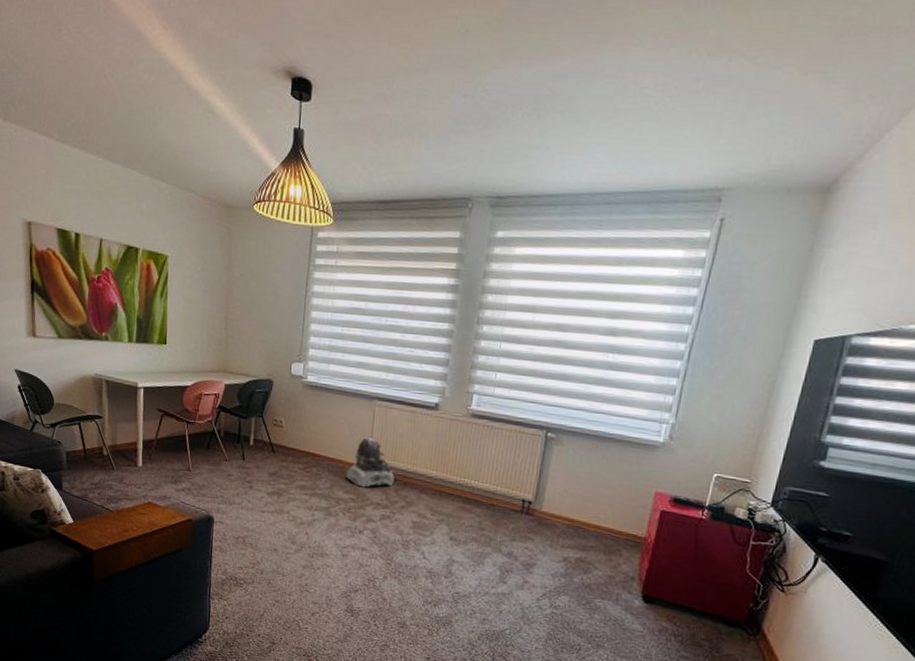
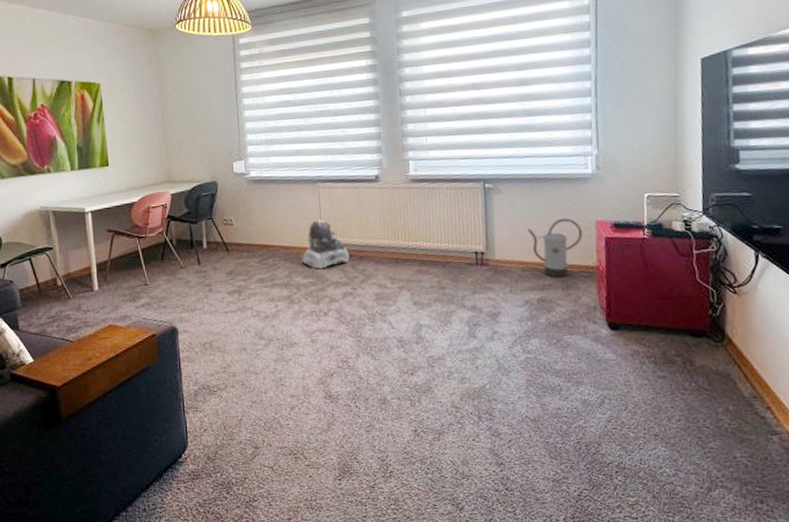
watering can: none [582,482,639,542] -> present [528,218,583,278]

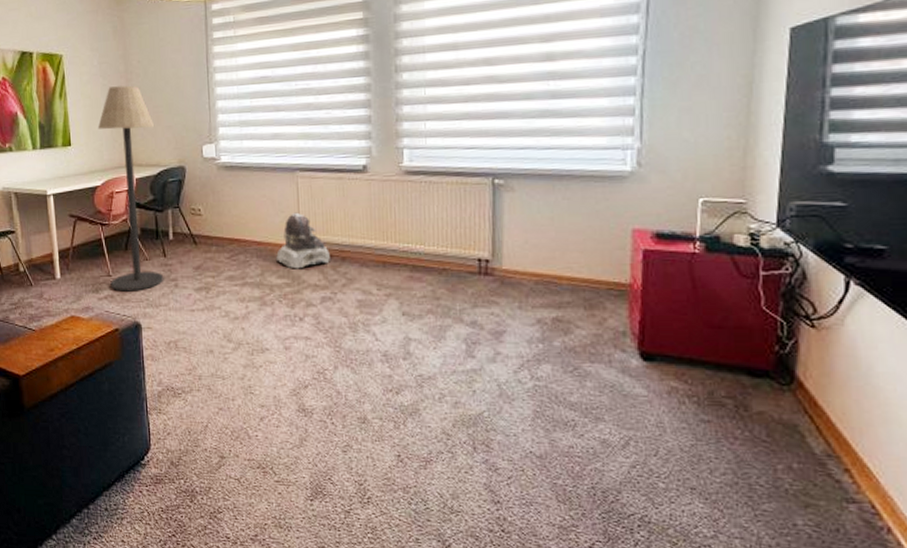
floor lamp: none [134,110,199,299] -> present [97,85,164,292]
watering can: present [528,218,583,278] -> none [545,224,615,295]

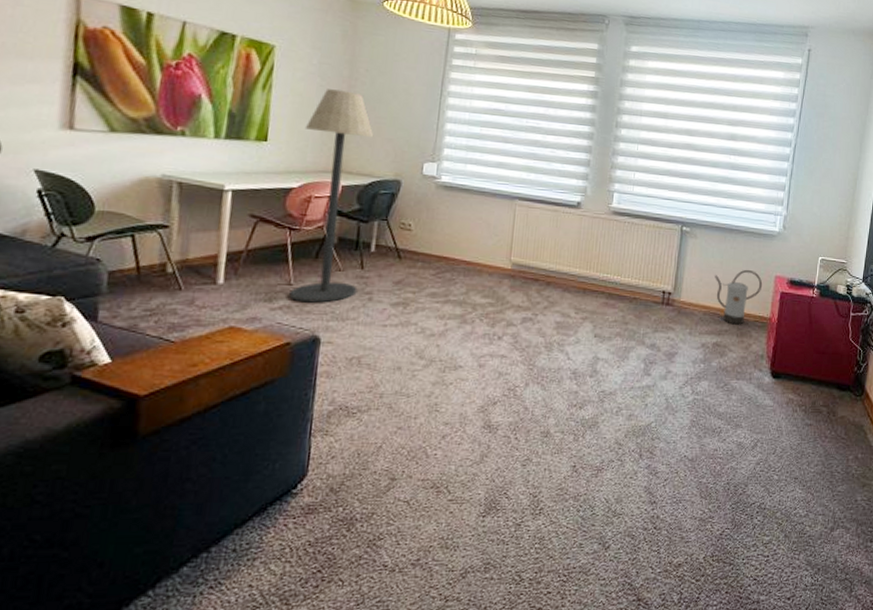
backpack: present [276,212,330,269] -> none [483,237,537,290]
watering can: none [545,224,615,295] -> present [715,269,763,325]

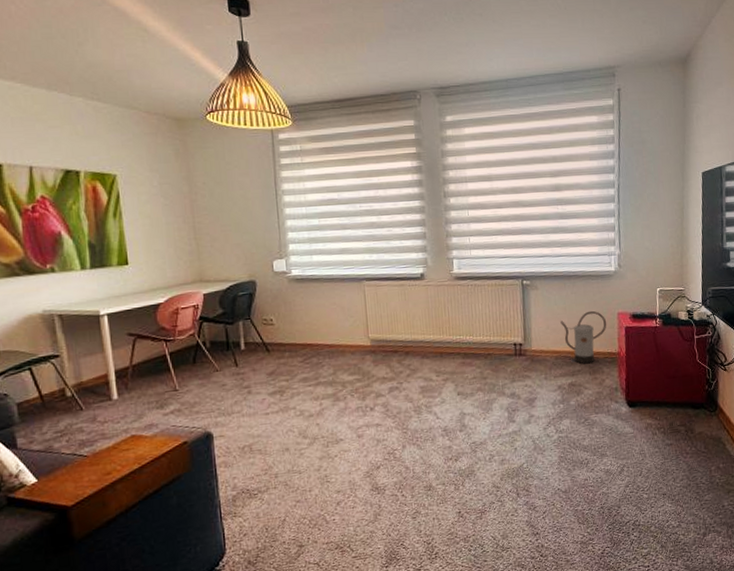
floor lamp: present [289,89,374,303] -> none [159,205,236,405]

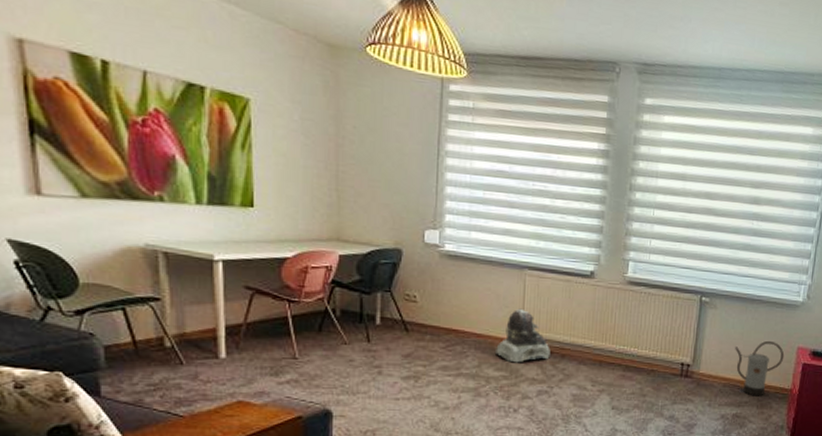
backpack: none [347,316,396,366] -> present [496,308,550,363]

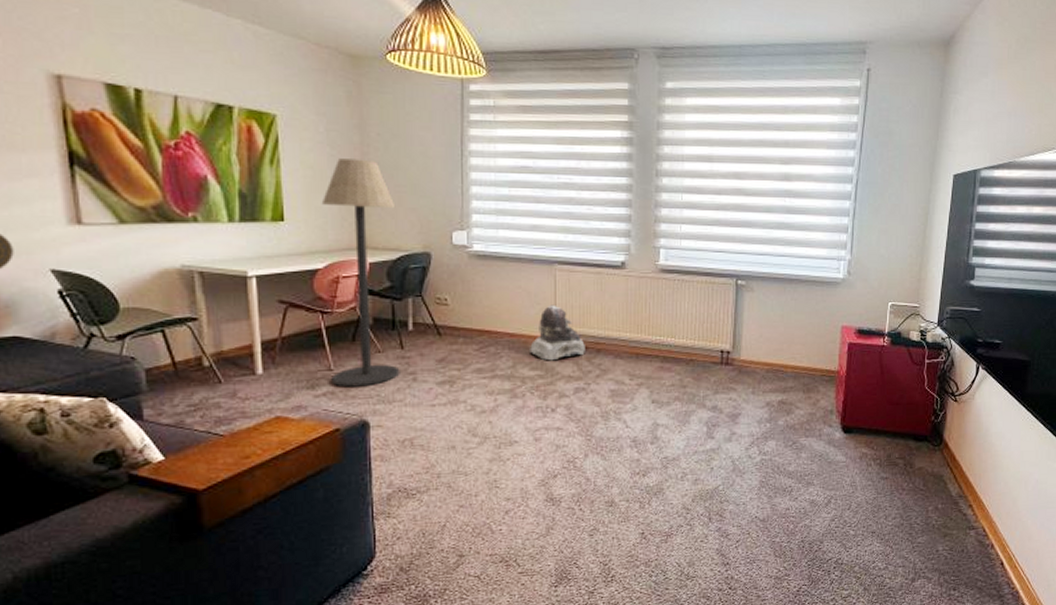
floor lamp: none [292,148,369,377] -> present [321,158,400,387]
watering can: present [735,340,785,397] -> none [776,321,828,381]

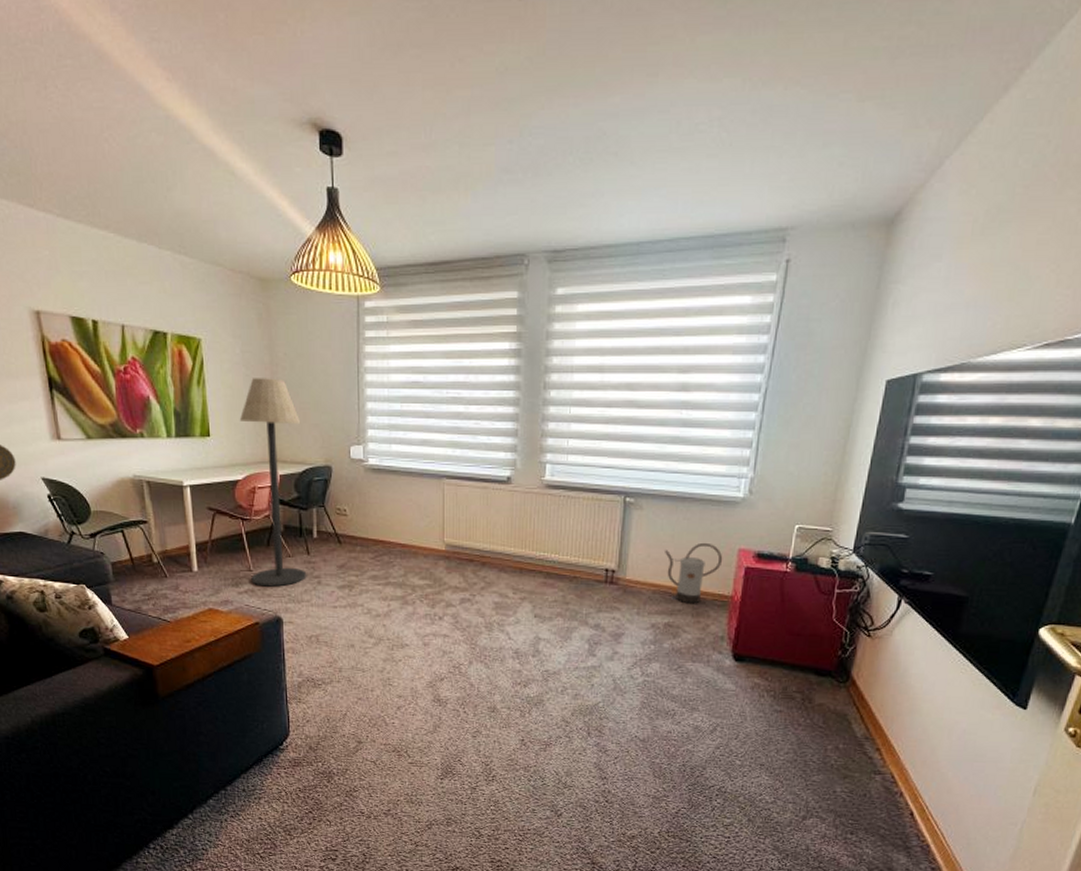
backpack: present [530,304,585,361] -> none [420,517,471,572]
watering can: none [776,321,828,381] -> present [665,542,723,604]

